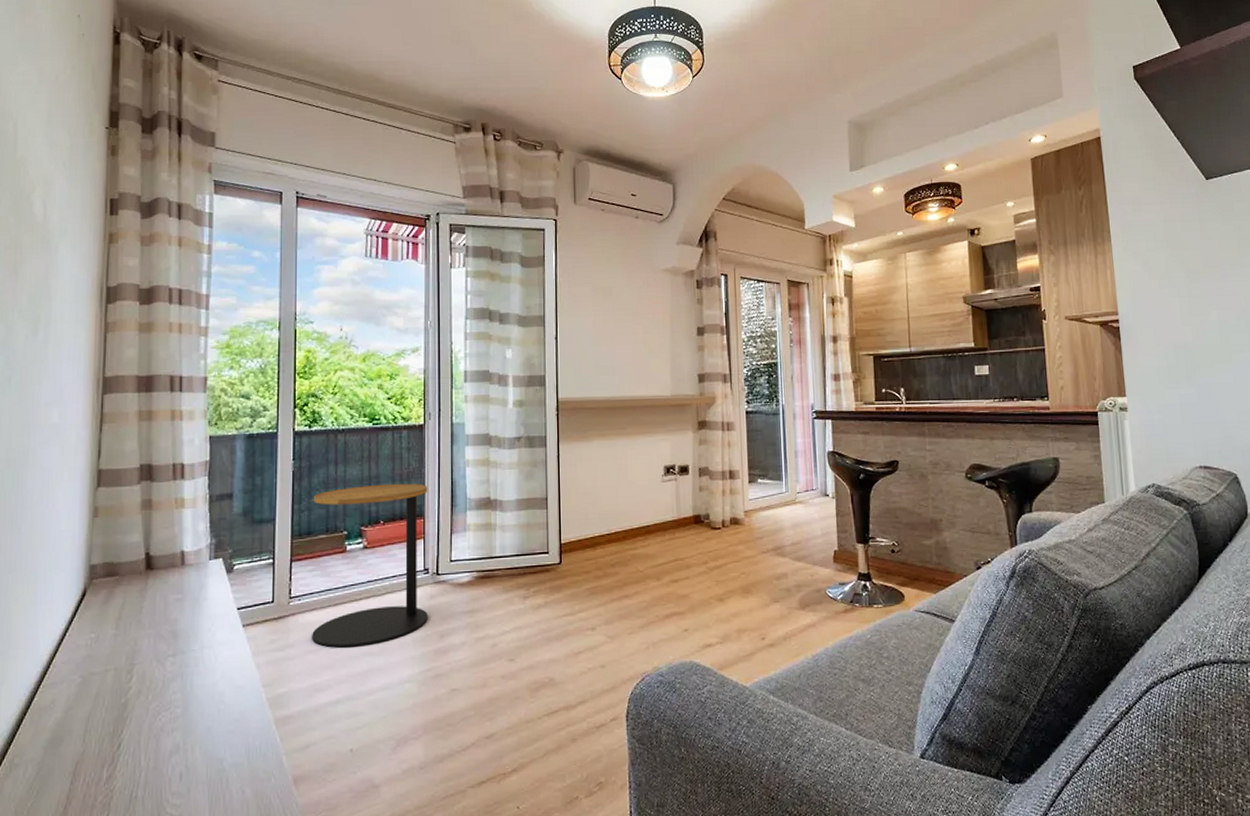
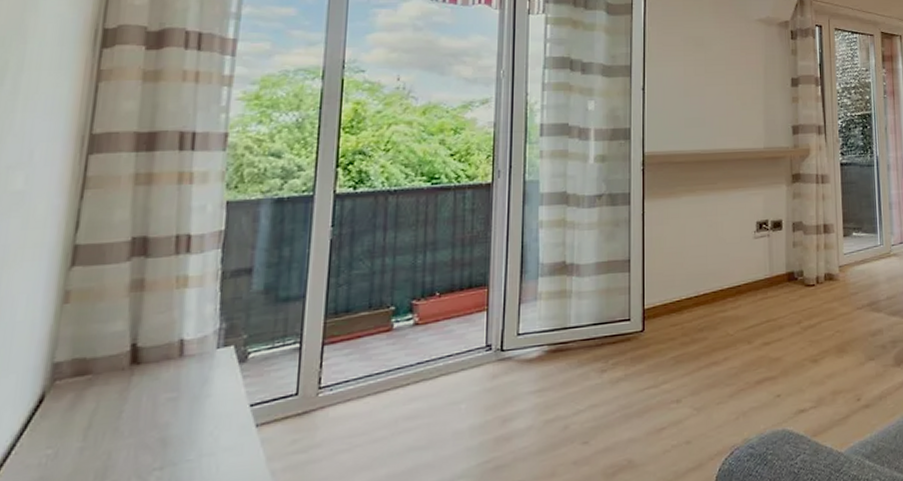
side table: present [312,483,428,648] -> none [344,249,494,445]

